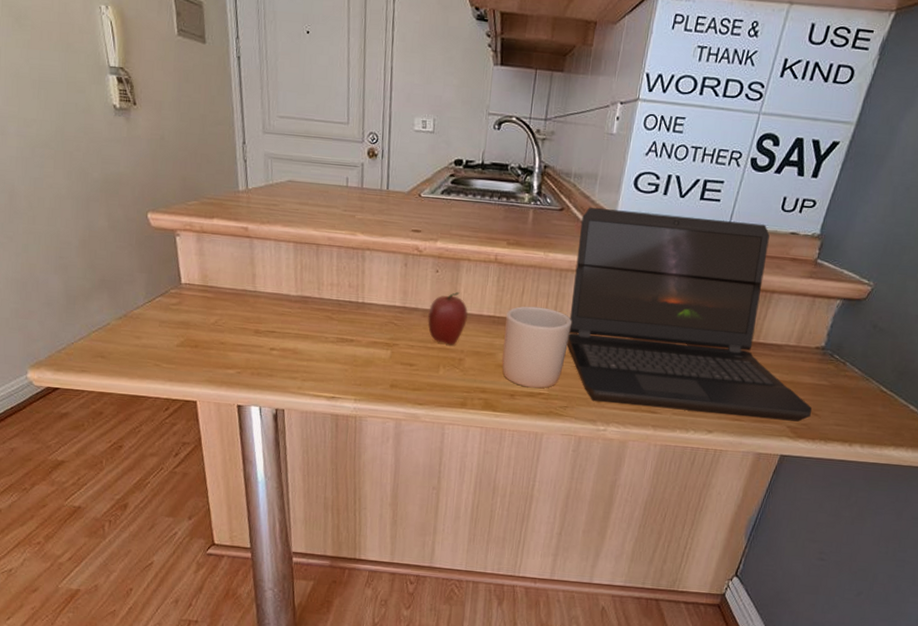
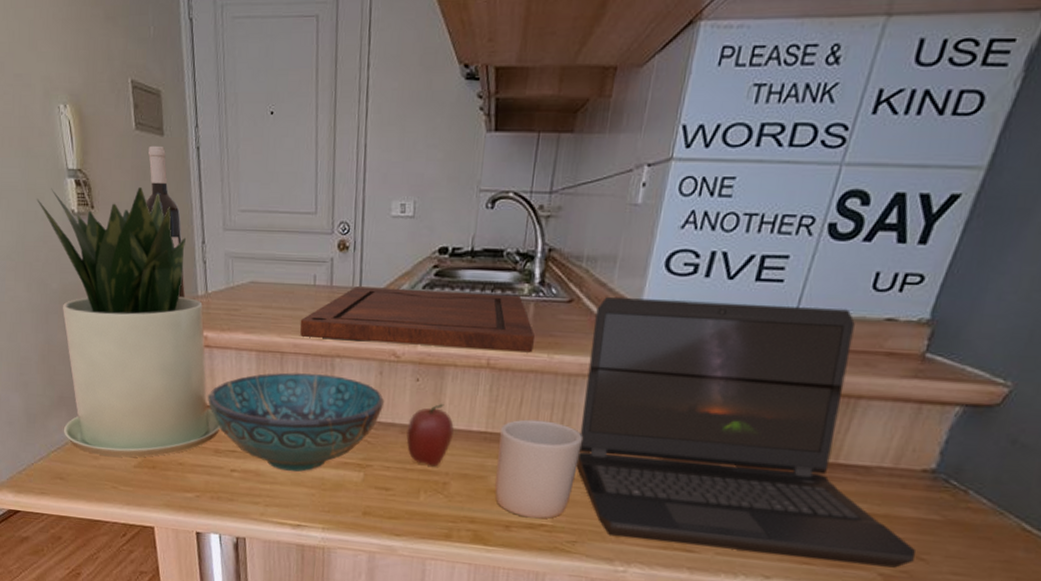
planter: none [77,83,261,337] -> present [37,187,221,458]
wine bottle: none [188,51,227,192] -> present [146,145,186,298]
bowl: none [247,262,409,350] -> present [207,372,385,472]
cutting board: none [333,189,533,251] -> present [300,286,535,353]

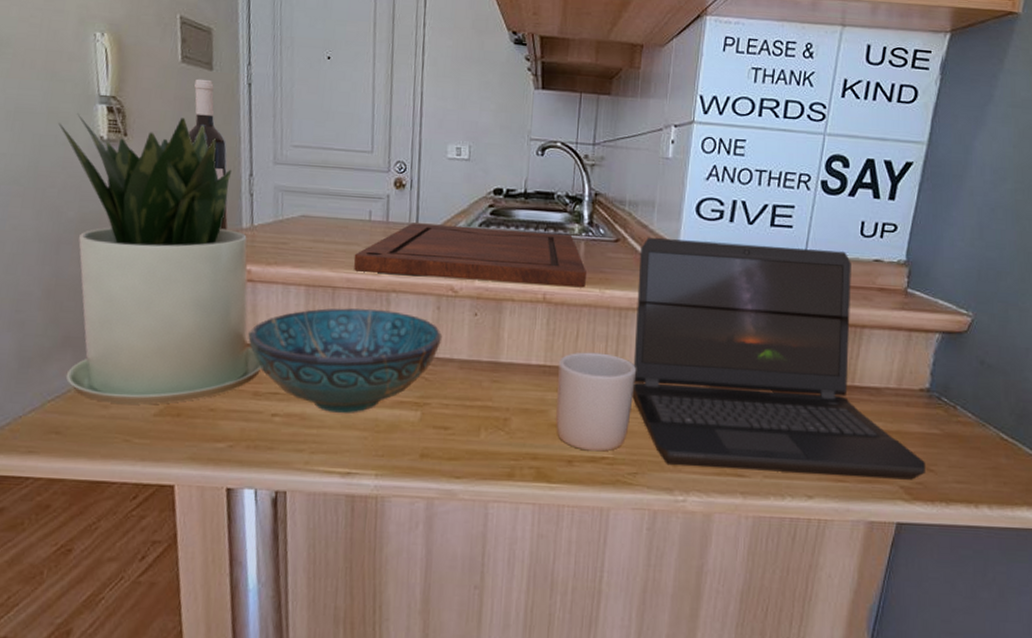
fruit: present [406,403,454,467] -> none [464,337,513,402]

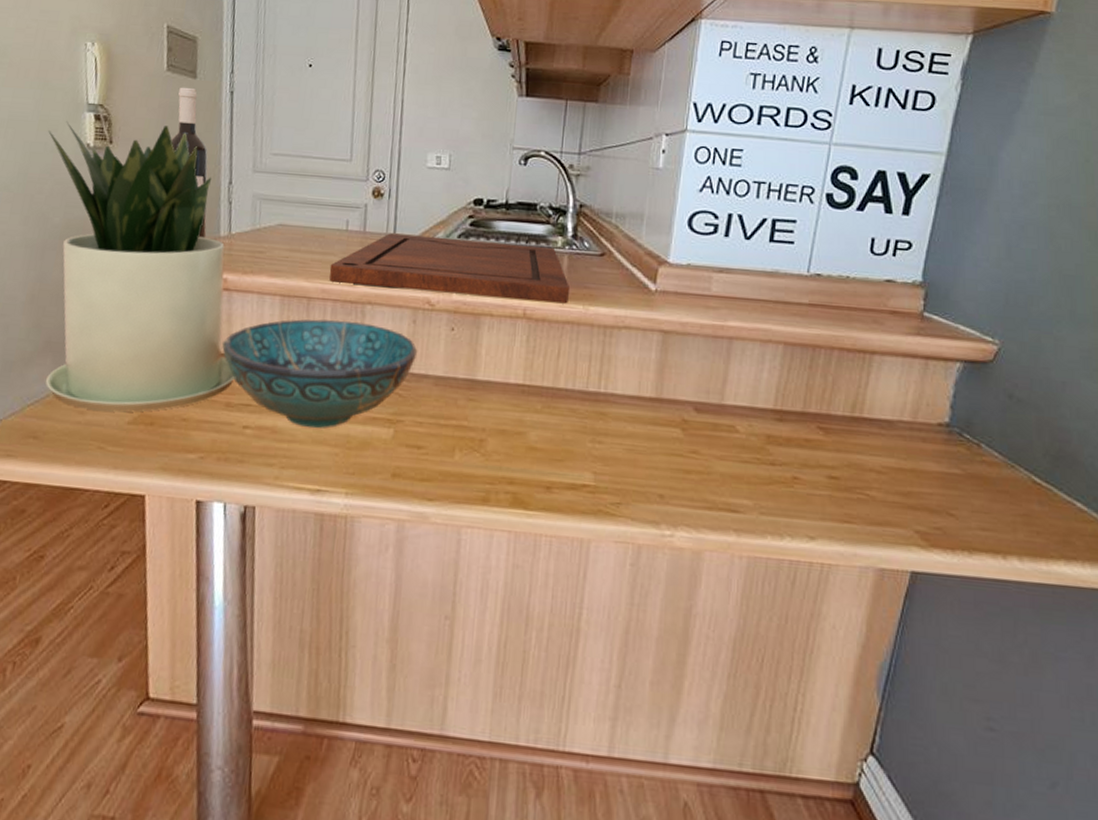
mug: present [555,352,637,452] -> none [534,371,622,479]
laptop computer: present [632,238,925,480] -> none [616,252,944,525]

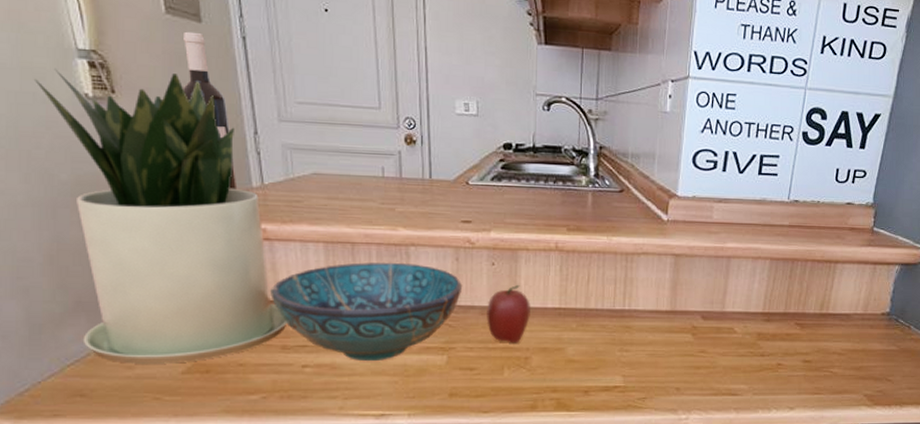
cutting board: present [329,233,569,304] -> none [370,178,594,236]
fruit: none [440,353,491,422] -> present [485,284,530,343]

